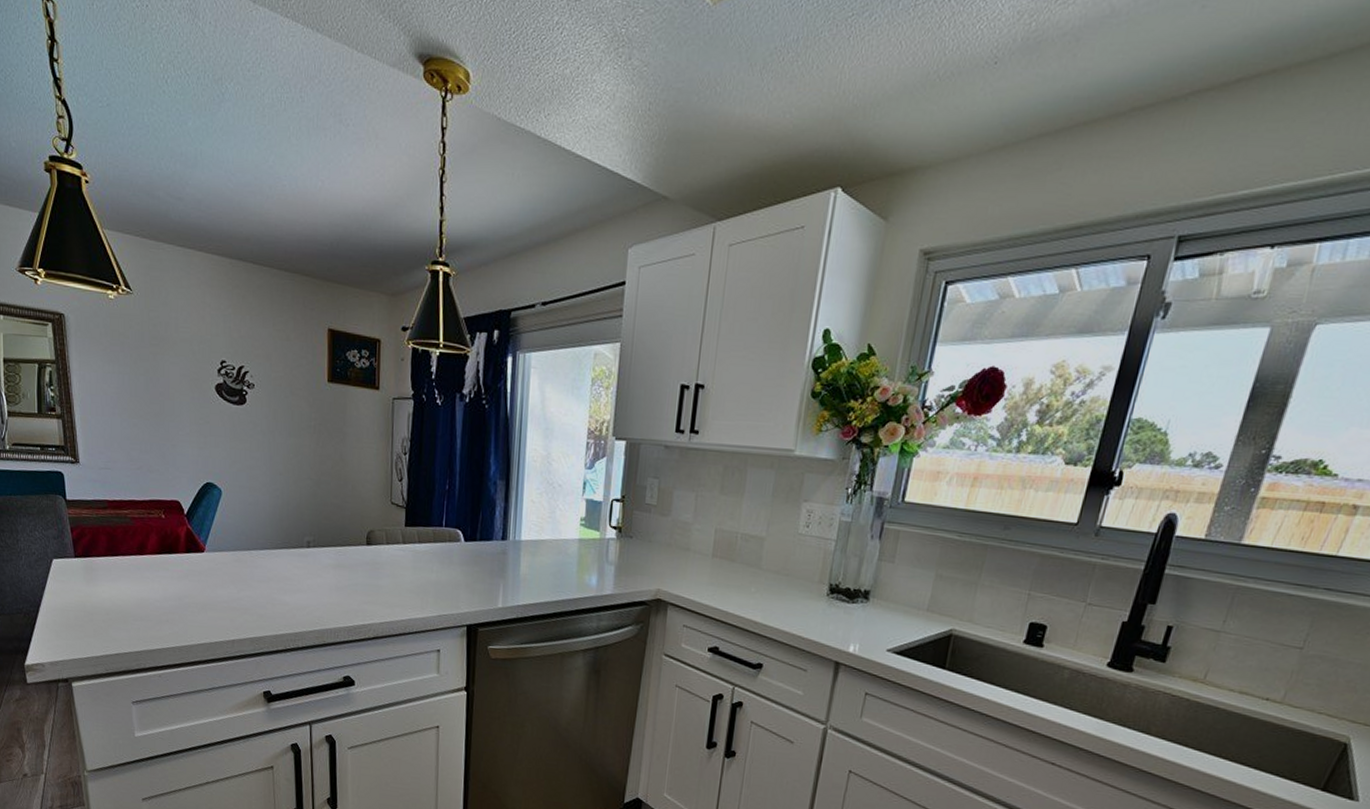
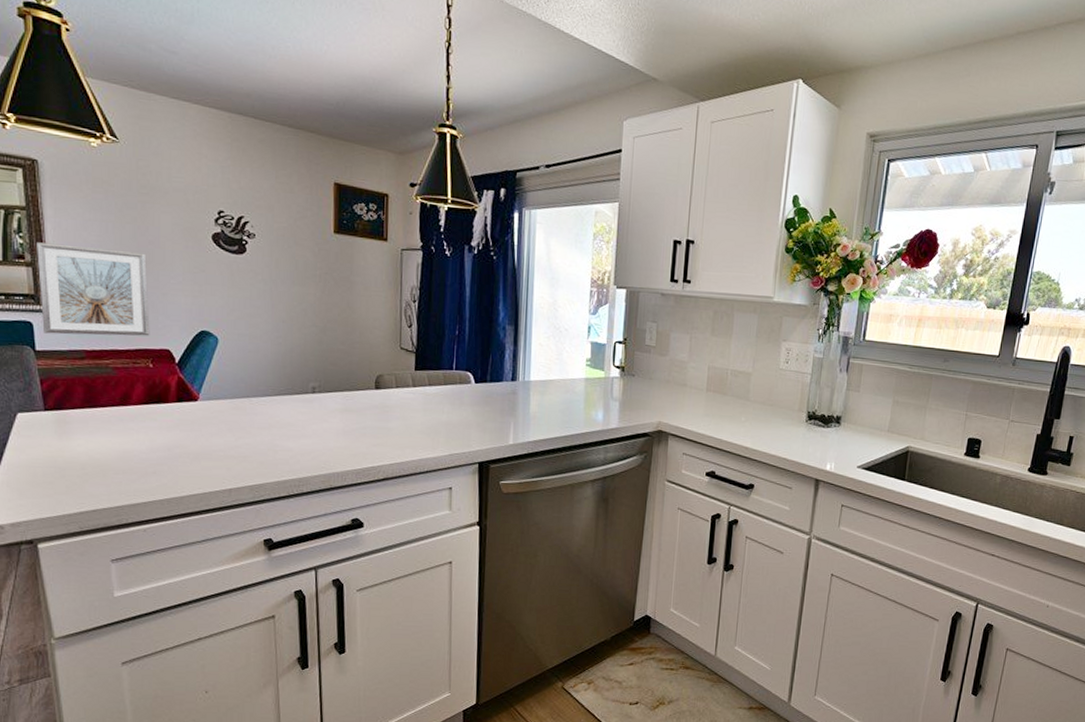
picture frame: none [65,395,162,488] -> present [37,242,150,337]

